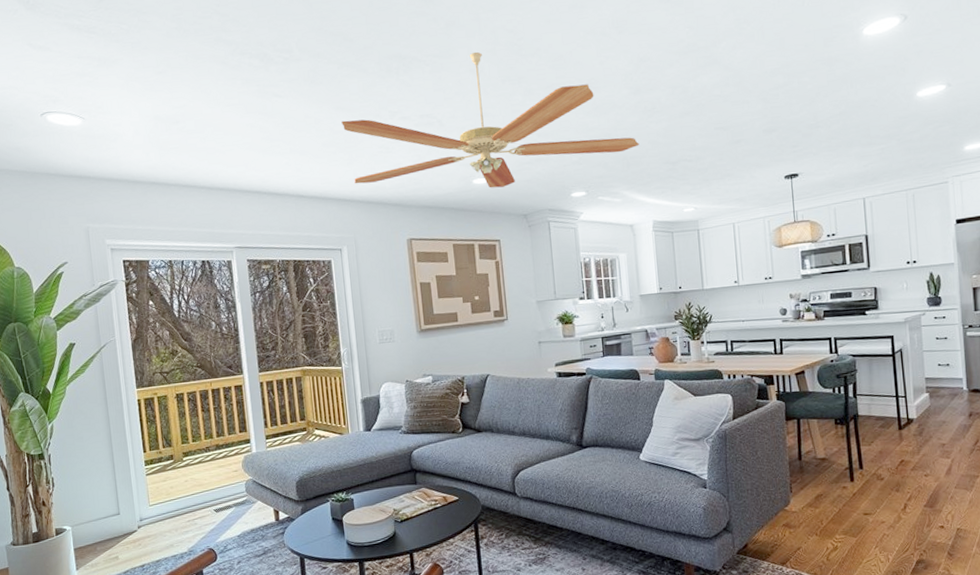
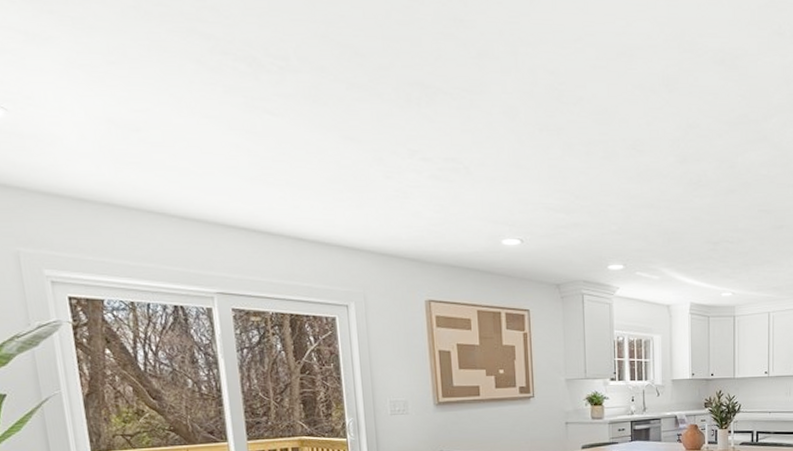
ceiling fan: present [341,51,639,188] -> none [350,91,682,251]

